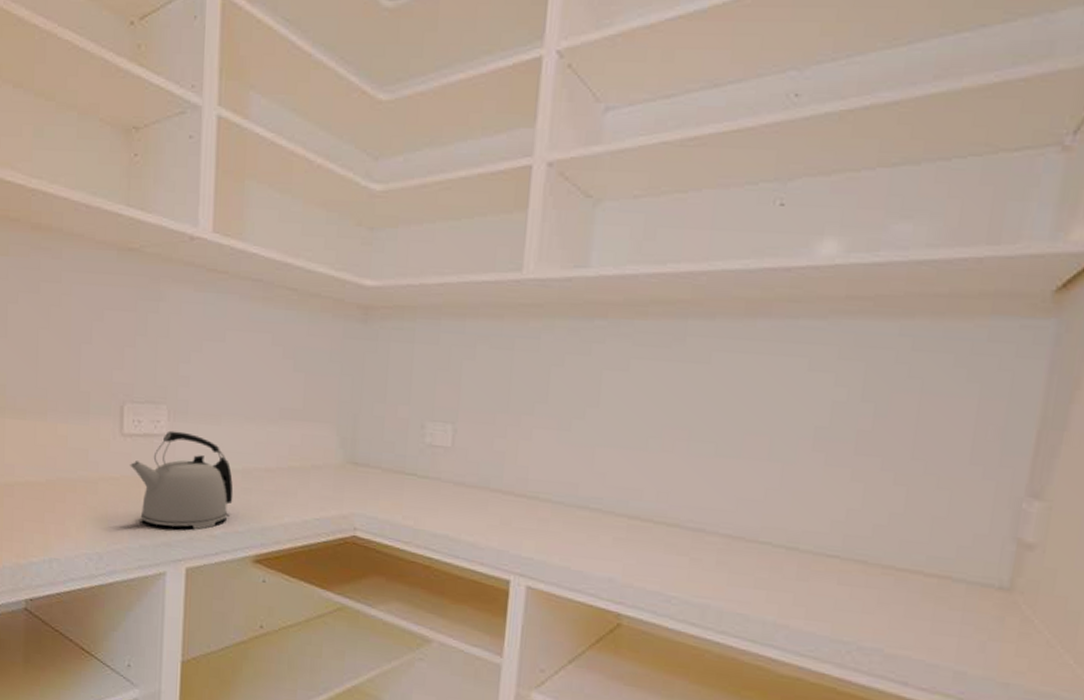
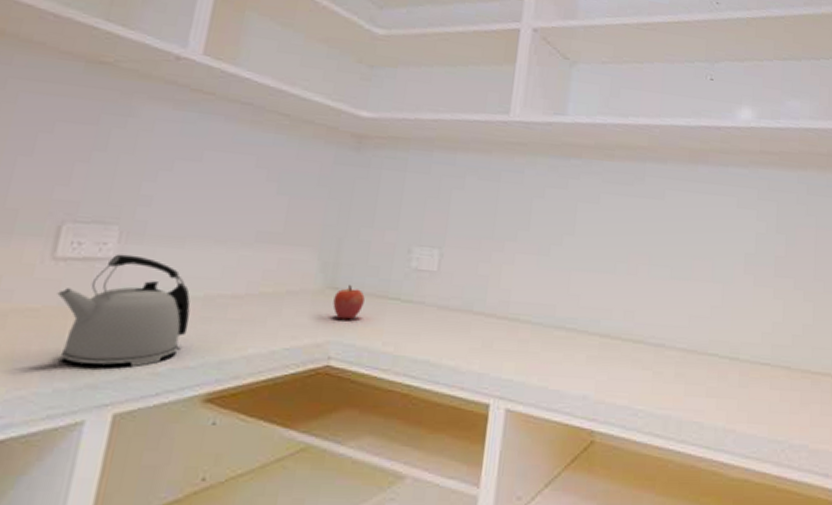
apple: none [354,460,383,494] -> present [333,285,365,320]

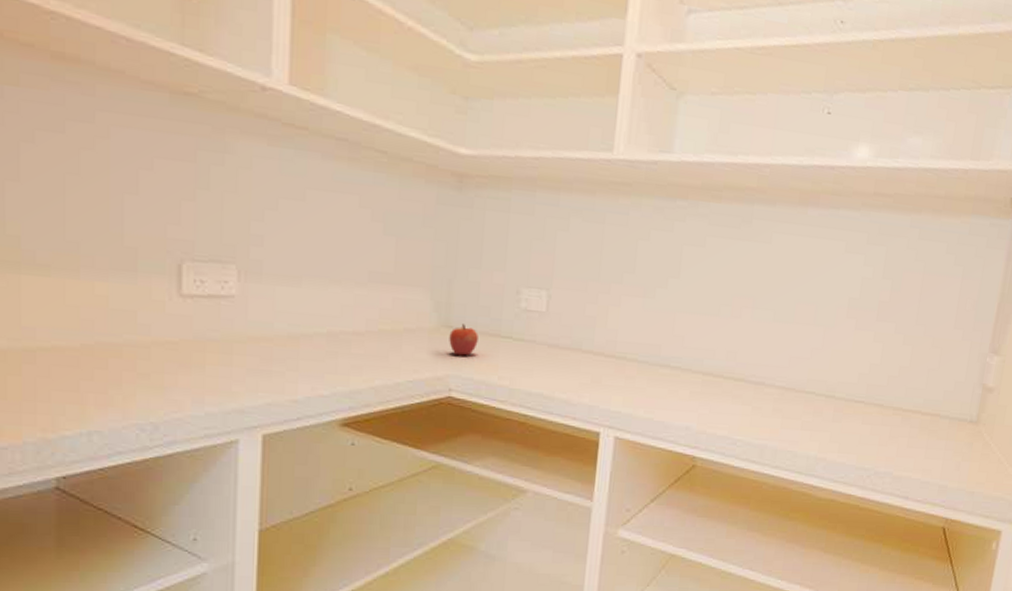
kettle: present [57,254,191,366] -> none [191,292,317,395]

